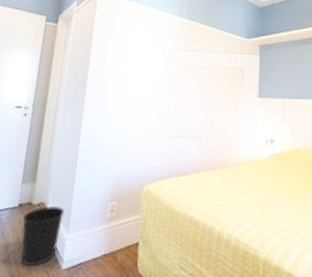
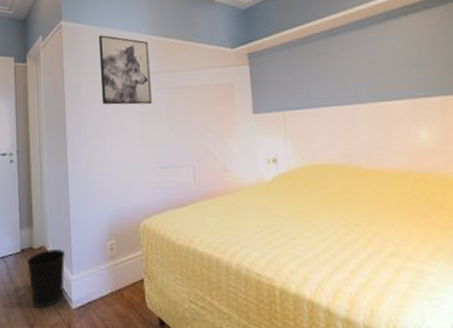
wall art: none [125,9,175,77] -> present [98,35,152,105]

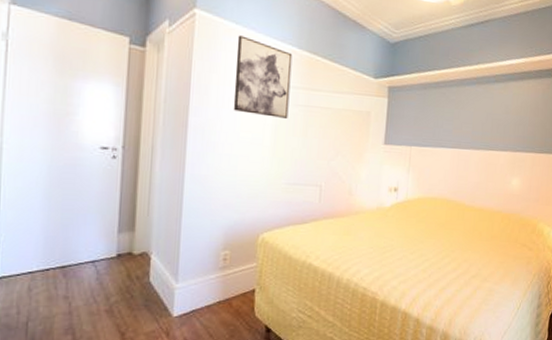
wastebasket: present [27,249,66,307] -> none [123,256,172,315]

